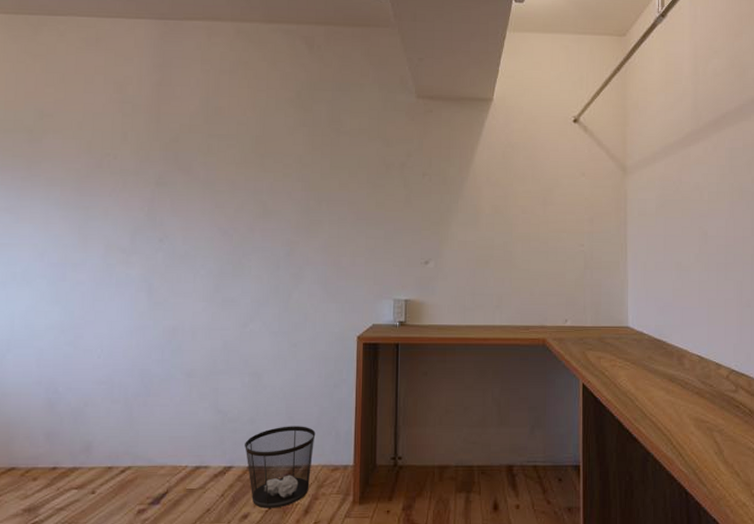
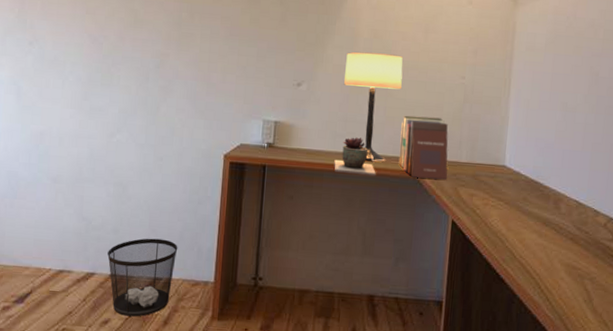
succulent plant: none [465,310,506,347] -> present [334,137,376,176]
table lamp: none [469,227,526,333] -> present [343,51,403,162]
books: none [527,285,575,346] -> present [399,115,448,180]

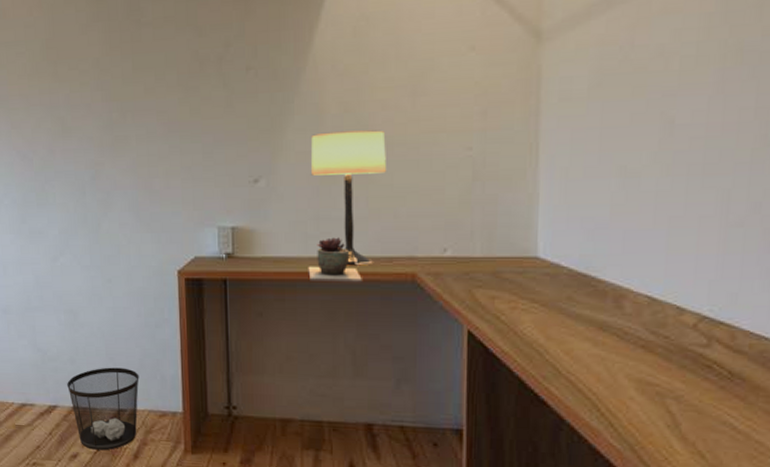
books: present [399,115,448,180] -> none [390,204,458,282]

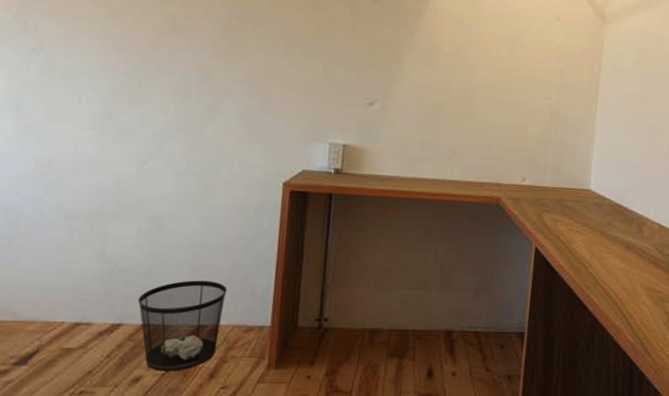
succulent plant: present [308,237,362,283] -> none [410,161,456,204]
table lamp: present [310,130,387,266] -> none [421,68,486,188]

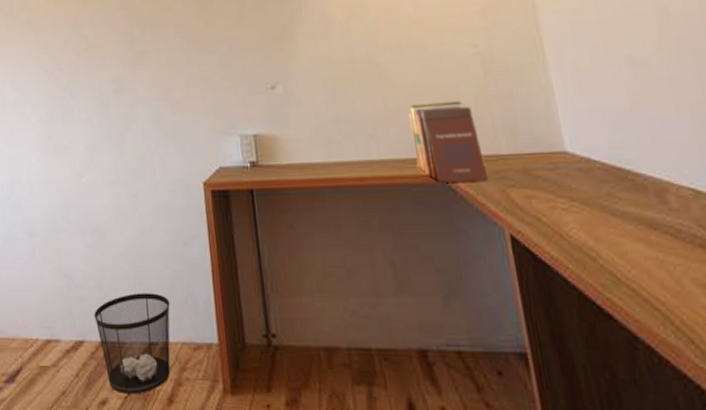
books: none [480,137,533,206] -> present [408,101,489,184]

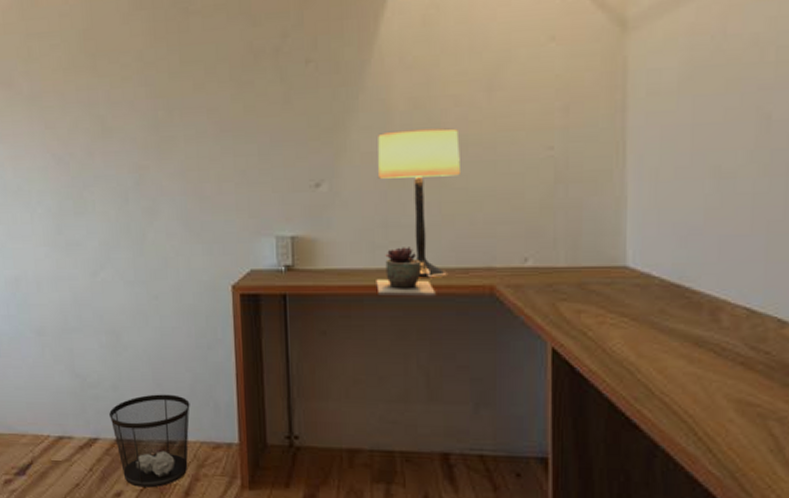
table lamp: none [322,32,400,169] -> present [377,128,462,278]
succulent plant: none [334,140,391,188] -> present [376,247,435,297]
books: present [408,101,489,184] -> none [465,209,540,295]

